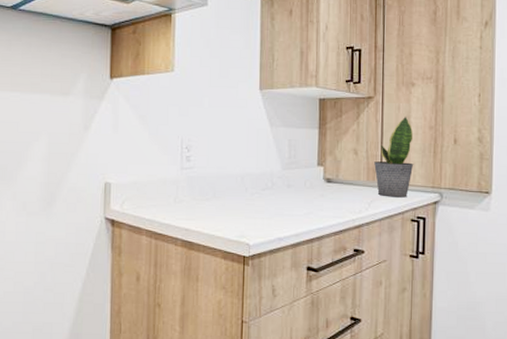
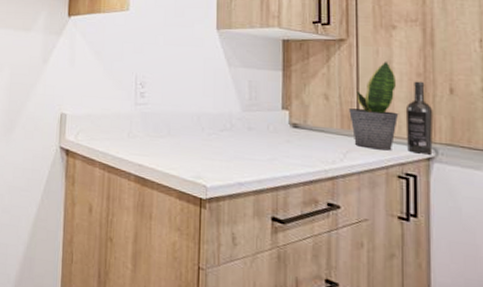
wine bottle: none [418,133,441,199] -> present [405,81,434,155]

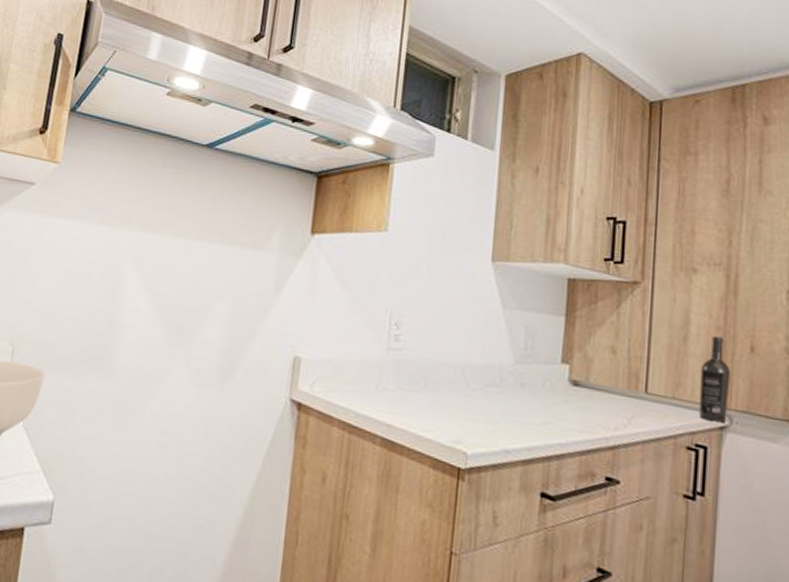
potted plant: present [349,61,399,151] -> none [638,310,693,417]

